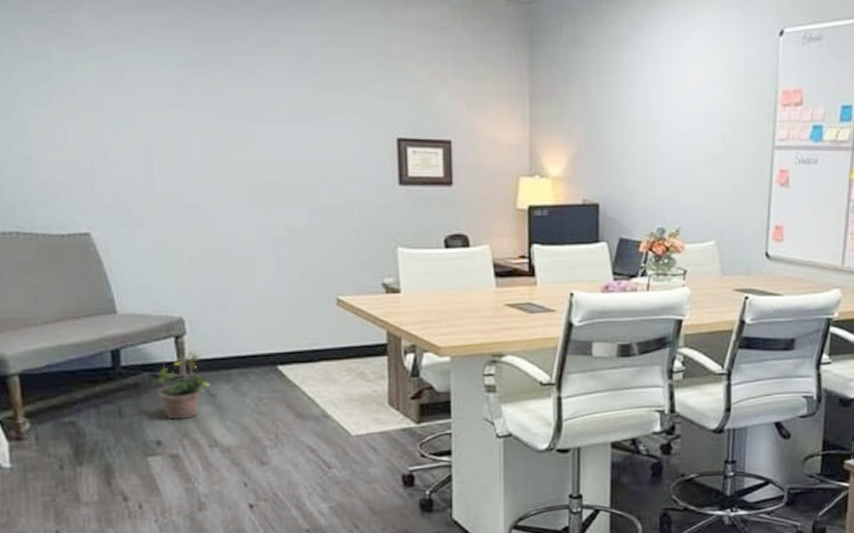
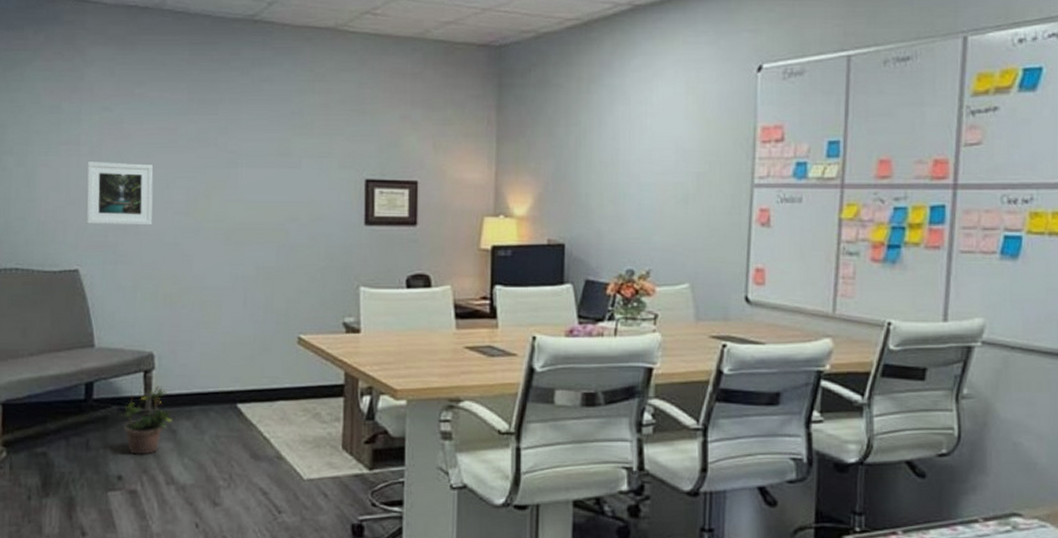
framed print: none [86,116,170,186] -> present [86,162,154,226]

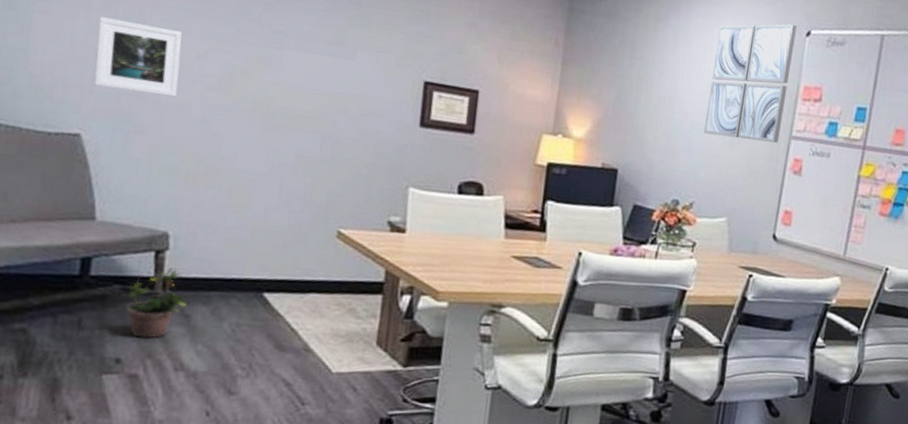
wall art: none [652,62,746,195] -> present [703,24,798,143]

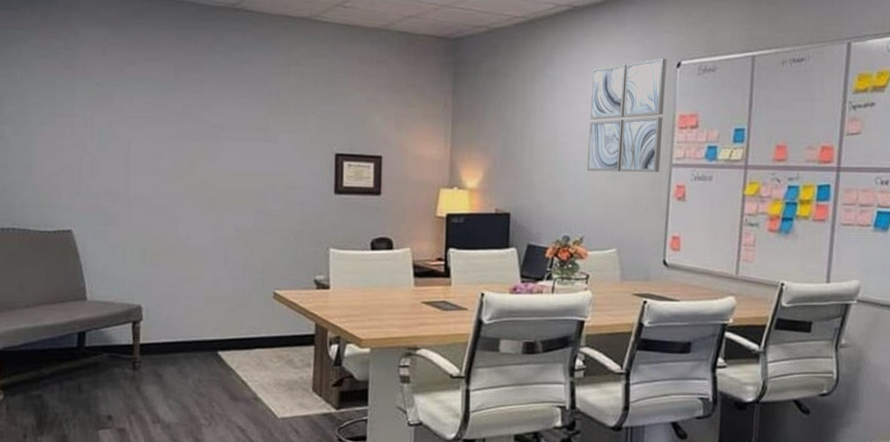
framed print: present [94,16,183,97] -> none [79,132,143,191]
potted plant: present [121,267,186,339] -> none [109,335,158,397]

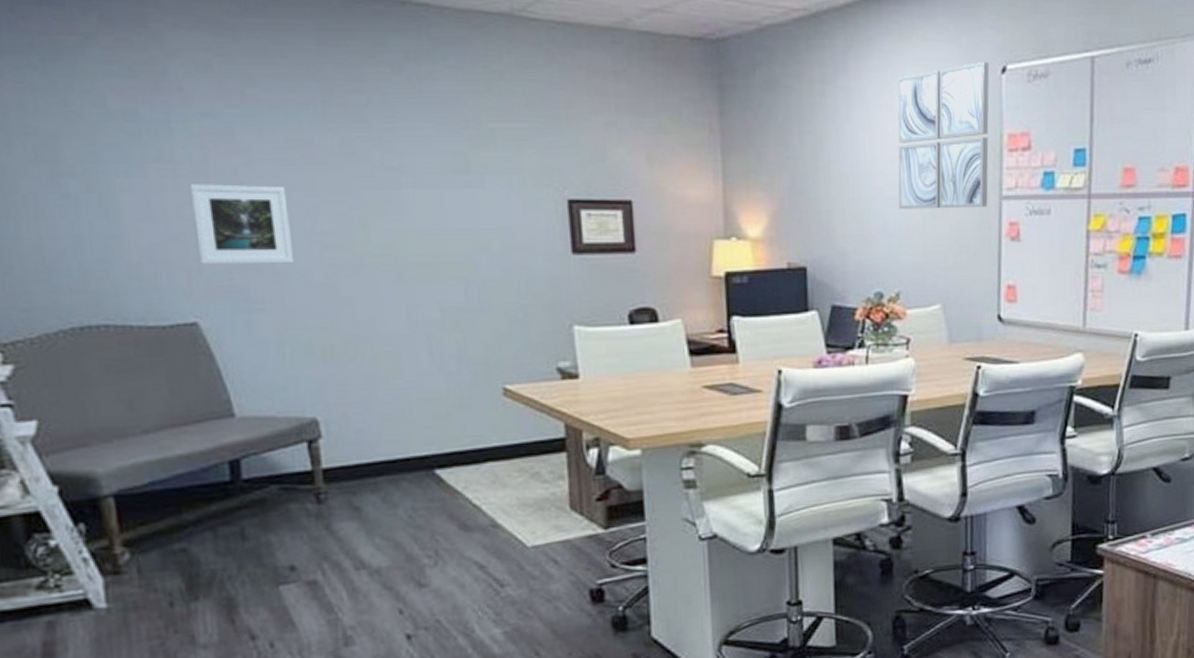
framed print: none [79,132,143,191] -> present [189,184,295,264]

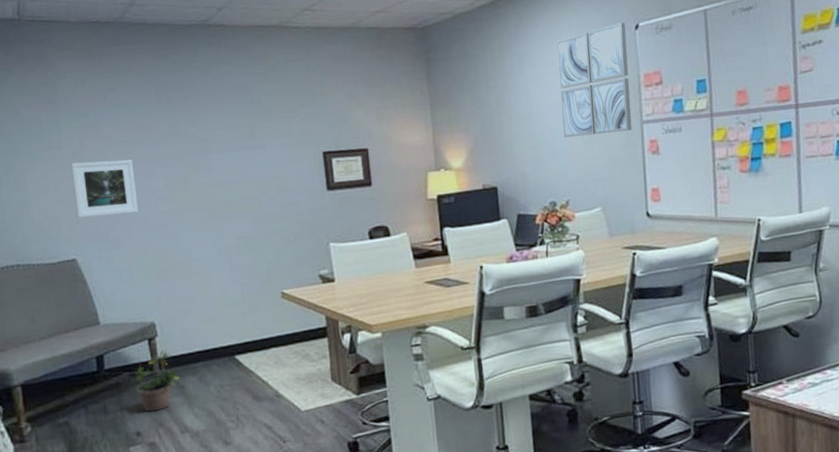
potted plant: none [280,457,353,540] -> present [130,350,179,412]

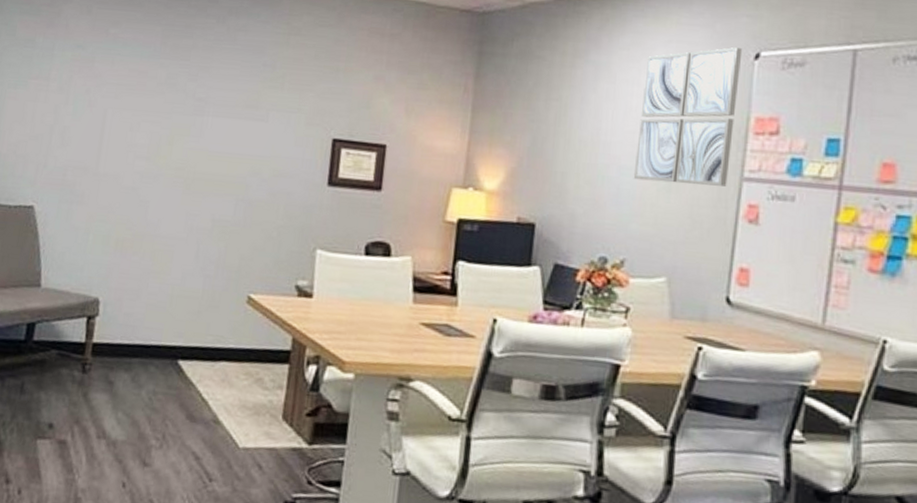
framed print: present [71,159,139,218] -> none [47,98,120,168]
potted plant: present [130,350,179,412] -> none [57,333,110,405]

